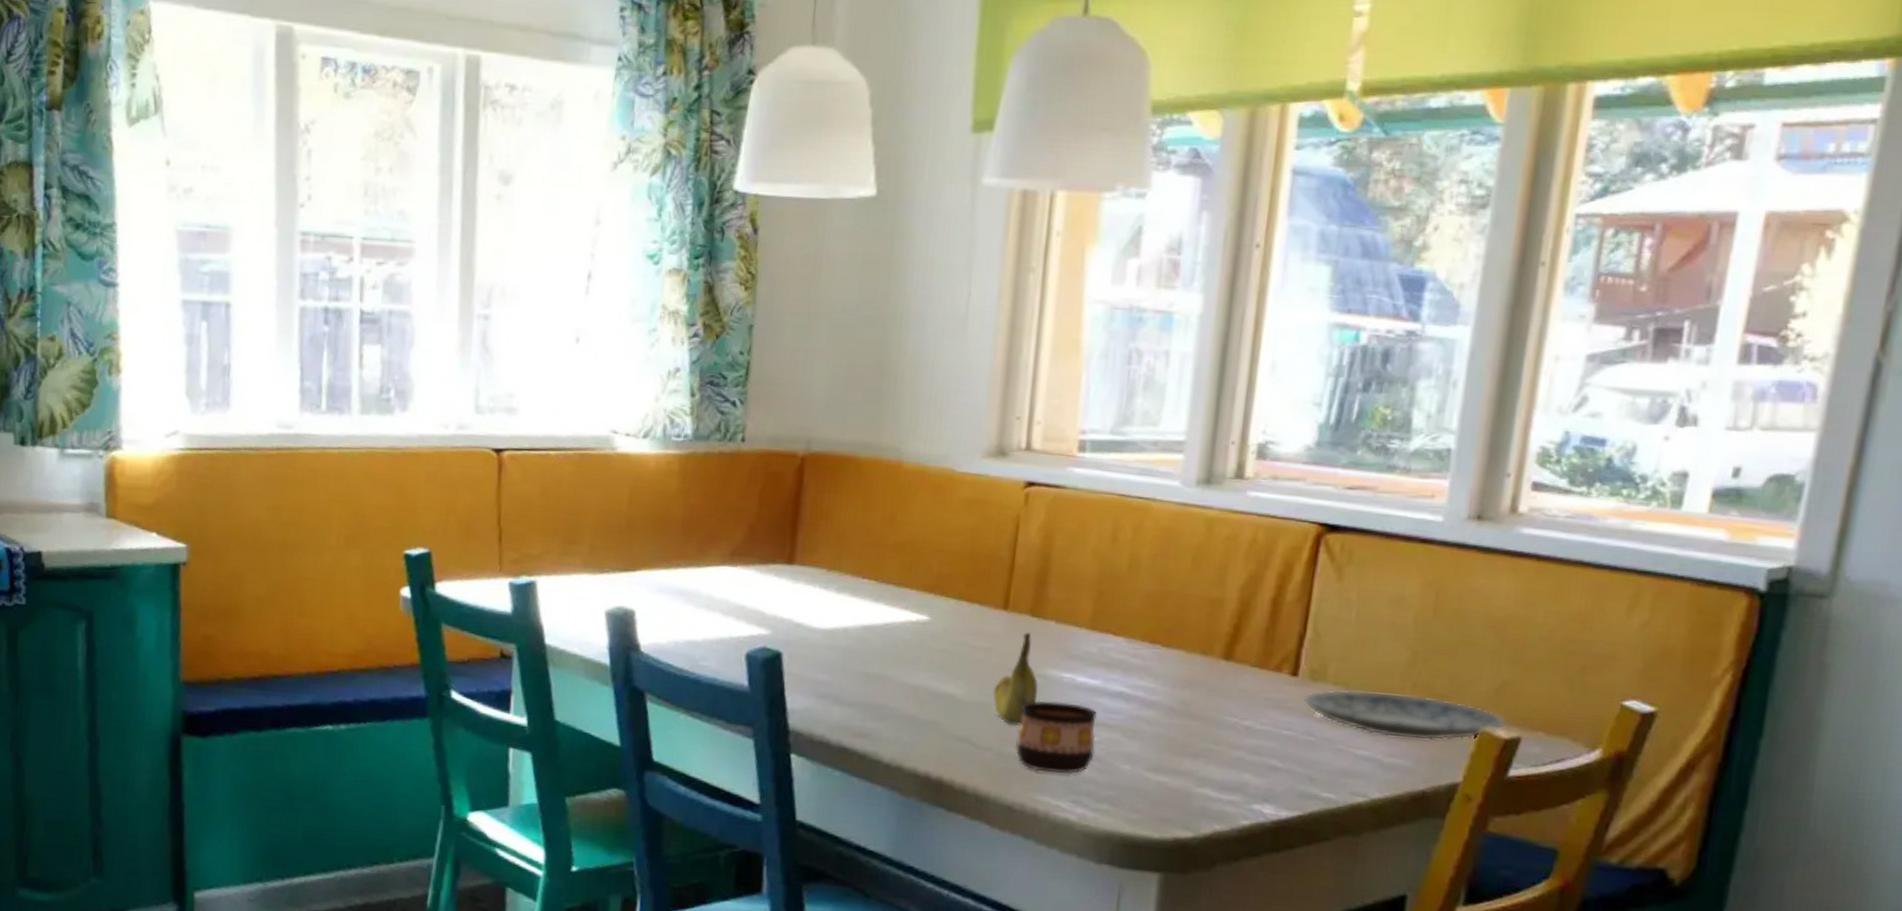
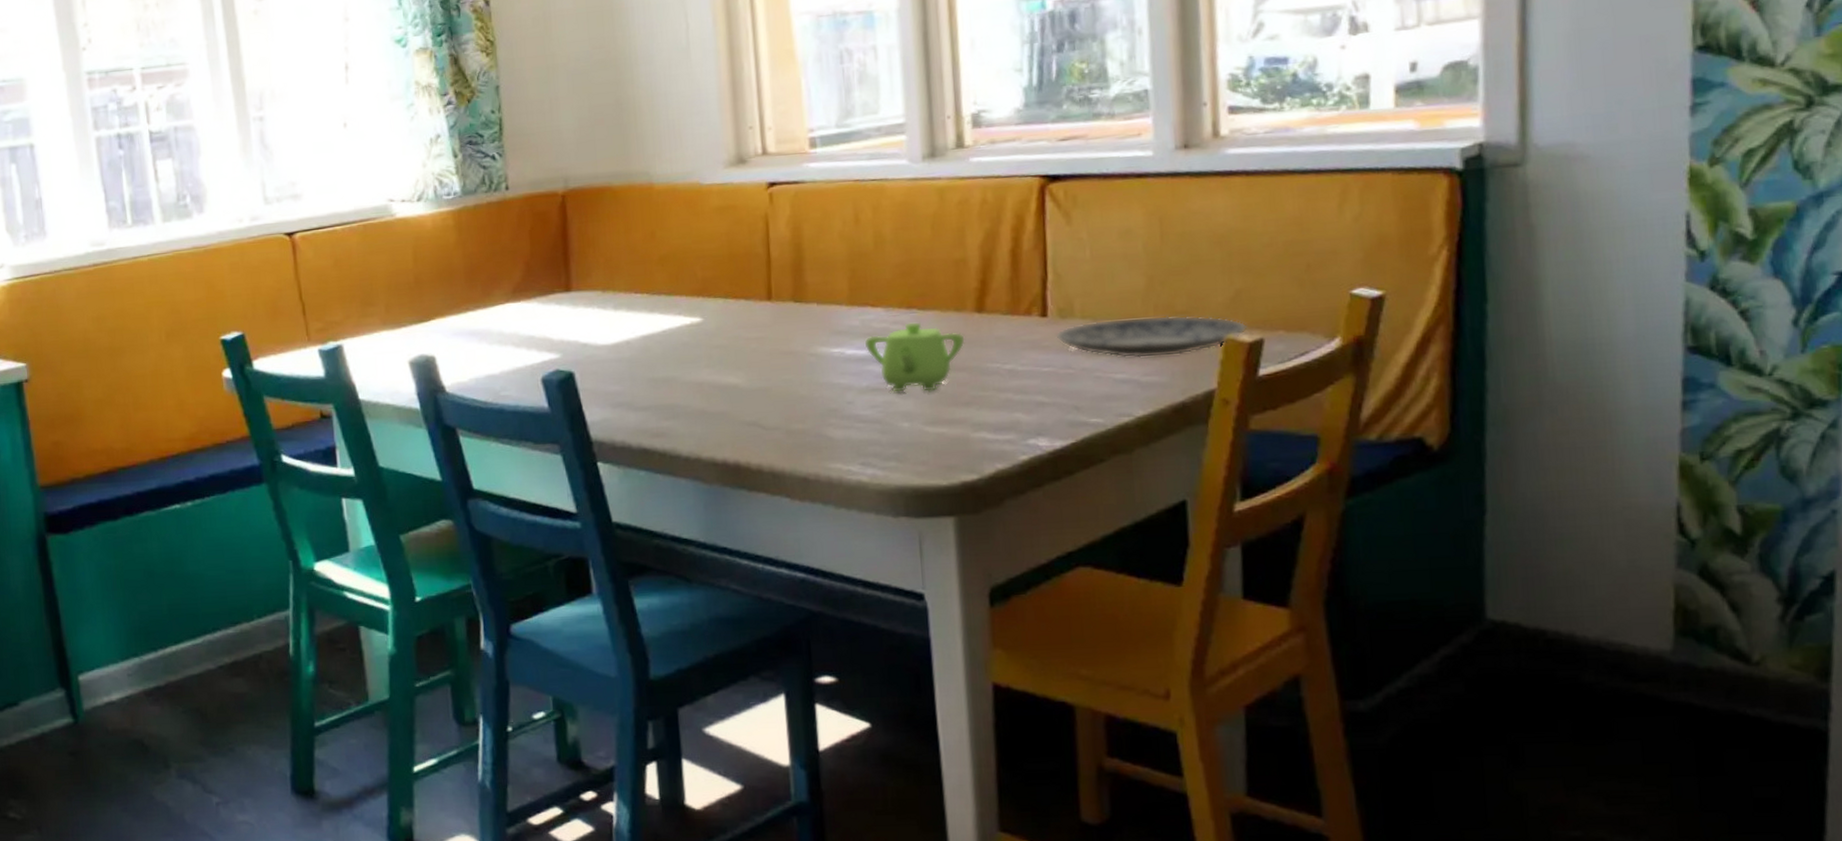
fruit: present [993,633,1038,727] -> none [771,318,813,404]
cup: present [1016,700,1098,775] -> none [800,374,874,442]
teapot: none [1098,658,1207,736] -> present [864,322,965,392]

